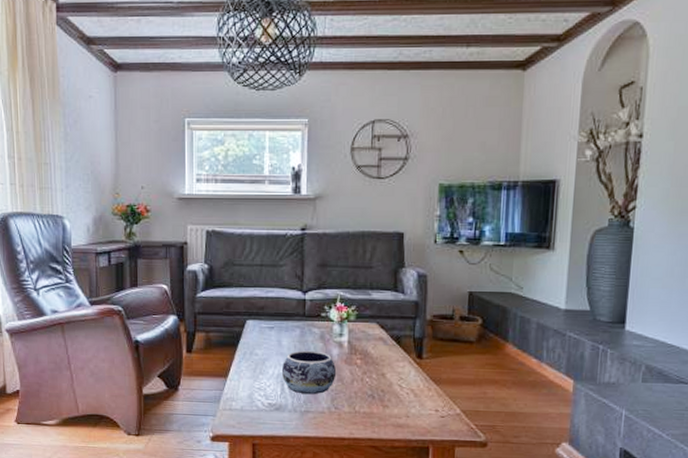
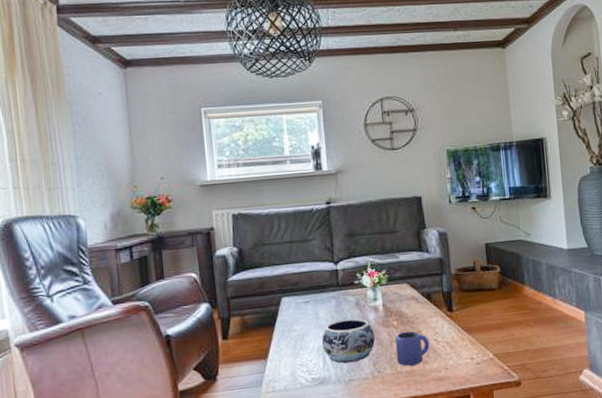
mug: none [357,372,393,407] -> present [395,331,430,366]

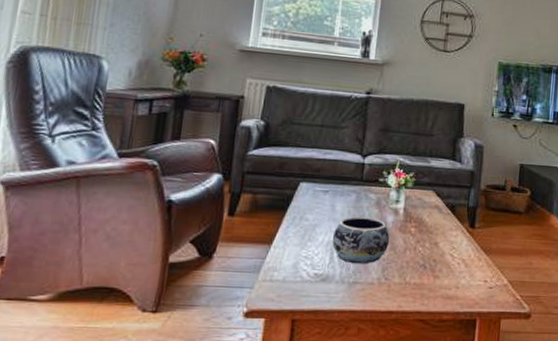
mug: present [395,331,430,366] -> none [408,240,445,278]

